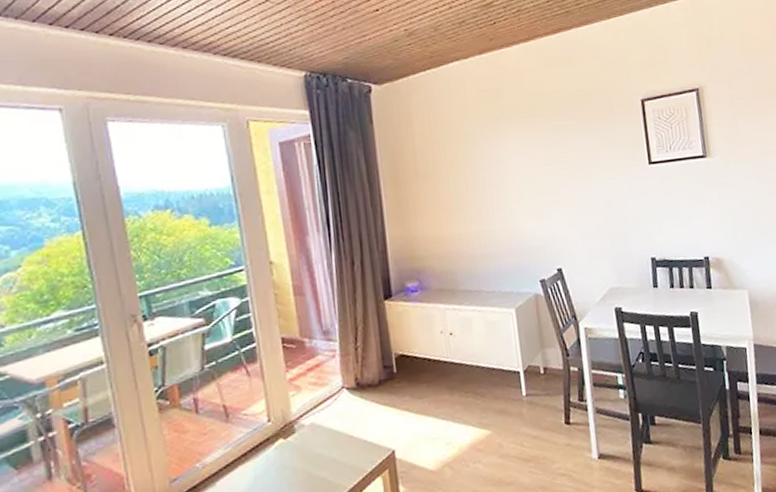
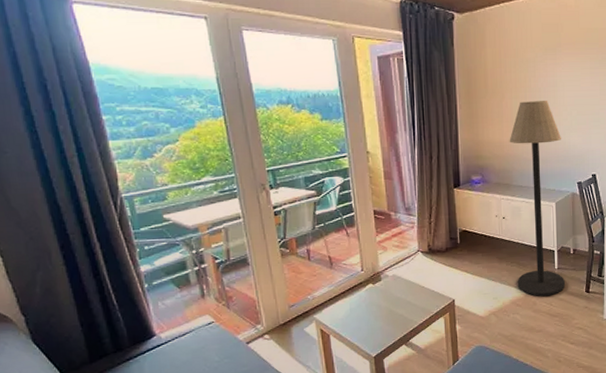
floor lamp: none [449,180,538,436] -> present [509,100,565,296]

